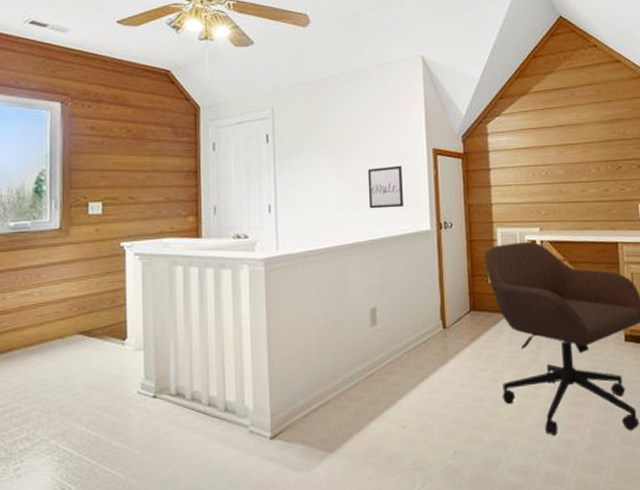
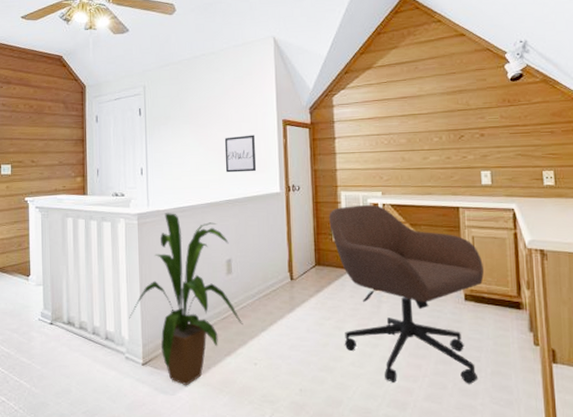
house plant: none [254,256,390,460] -> present [129,213,243,386]

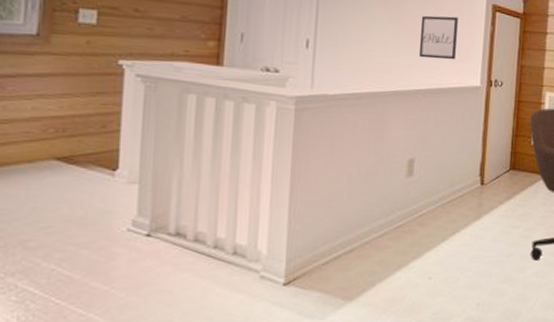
house plant: present [129,213,243,386] -> none [270,99,421,308]

